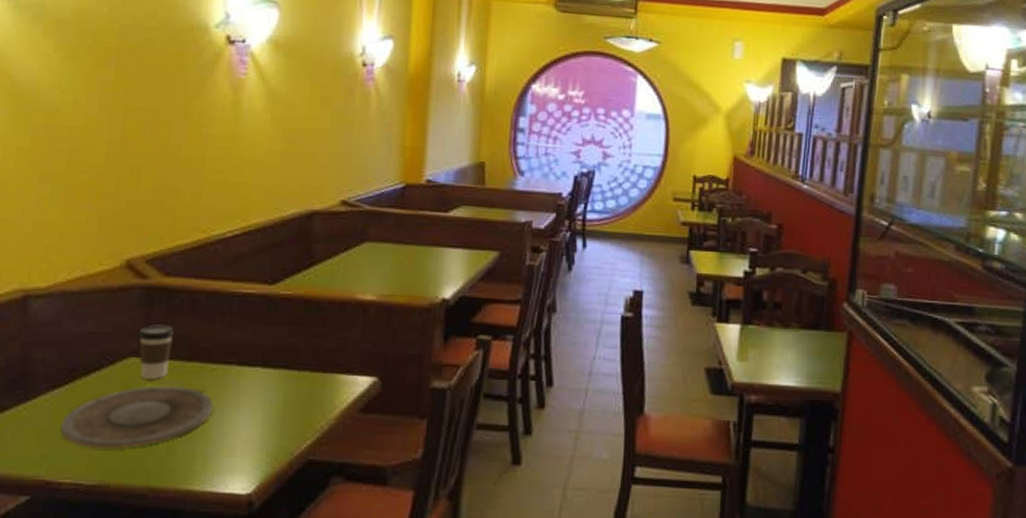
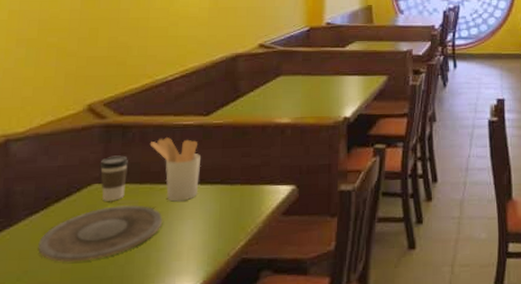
utensil holder: none [200,307,263,386] -> present [149,137,200,202]

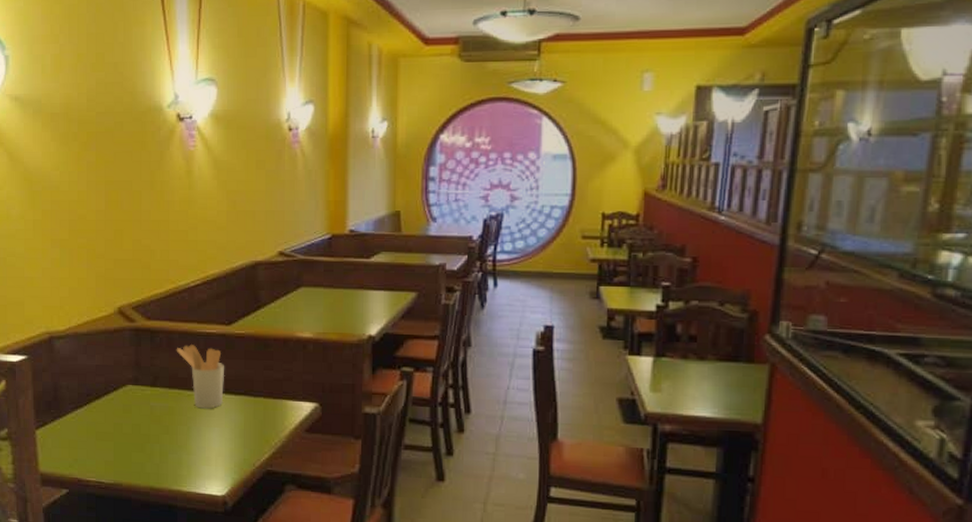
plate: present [38,205,162,263] -> none [84,407,191,457]
coffee cup: present [99,155,128,202] -> none [132,359,157,404]

